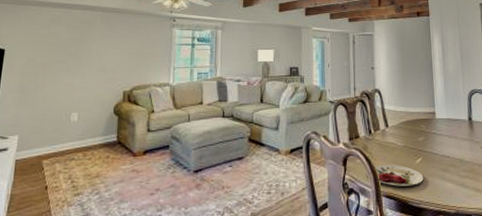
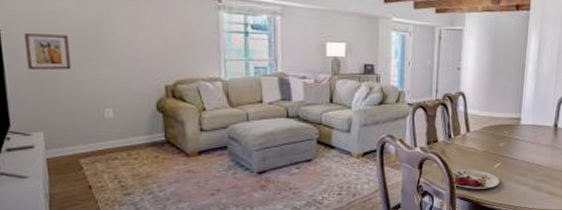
wall art: none [19,52,54,81] -> present [24,33,71,70]

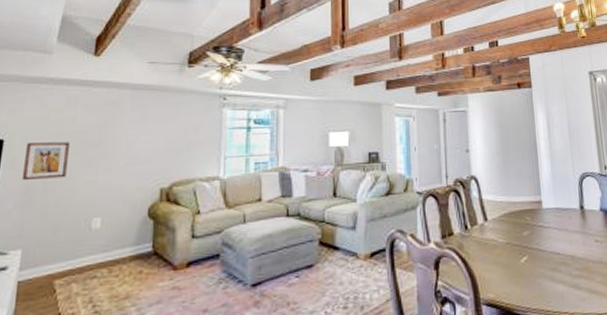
plate: present [452,169,500,189] -> none [473,265,530,292]

